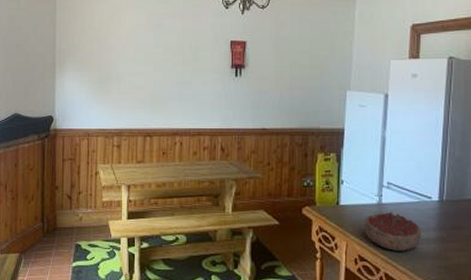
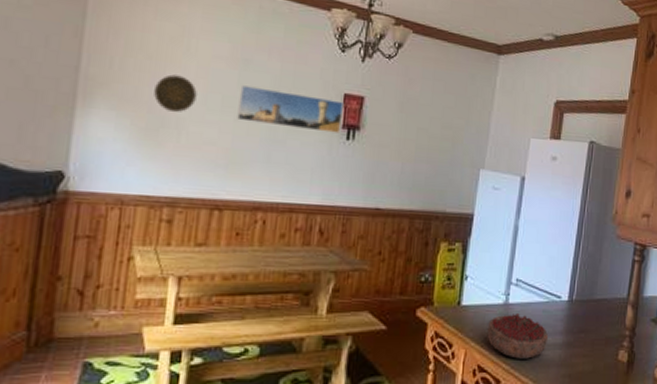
decorative plate: none [101,42,128,69] -> present [154,74,197,113]
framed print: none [156,44,231,72] -> present [237,85,344,133]

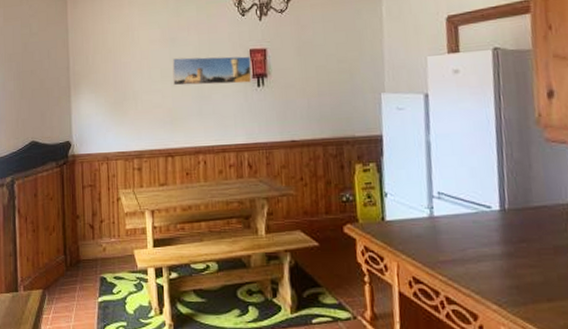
decorative plate: present [154,74,197,113] -> none [116,60,144,88]
decorative bowl: present [487,312,549,359] -> none [416,225,485,270]

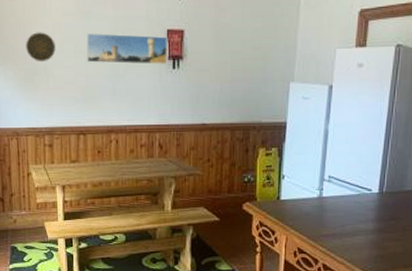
decorative plate: none [116,60,144,88] -> present [26,32,56,62]

